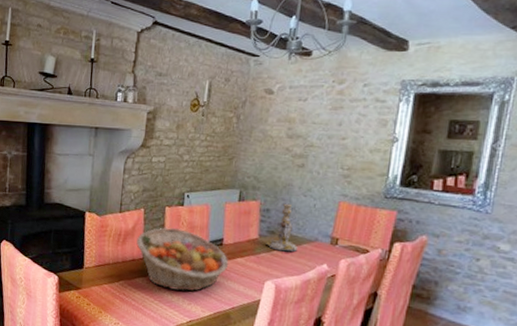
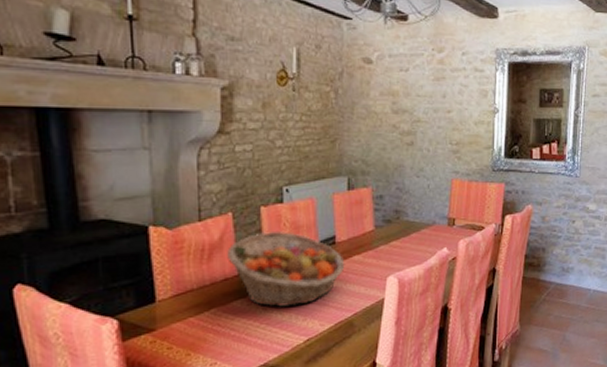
candlestick: present [266,203,297,252] -> none [383,187,416,241]

